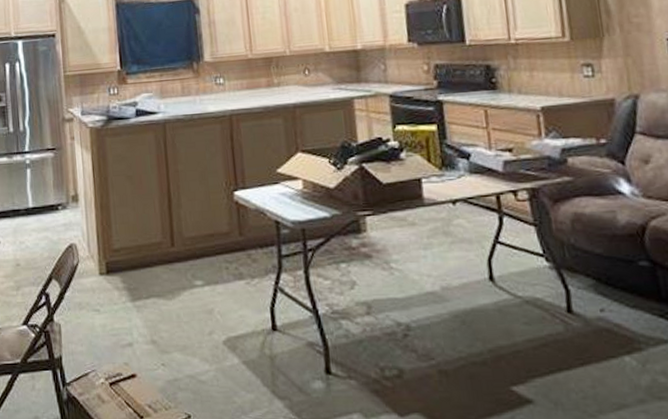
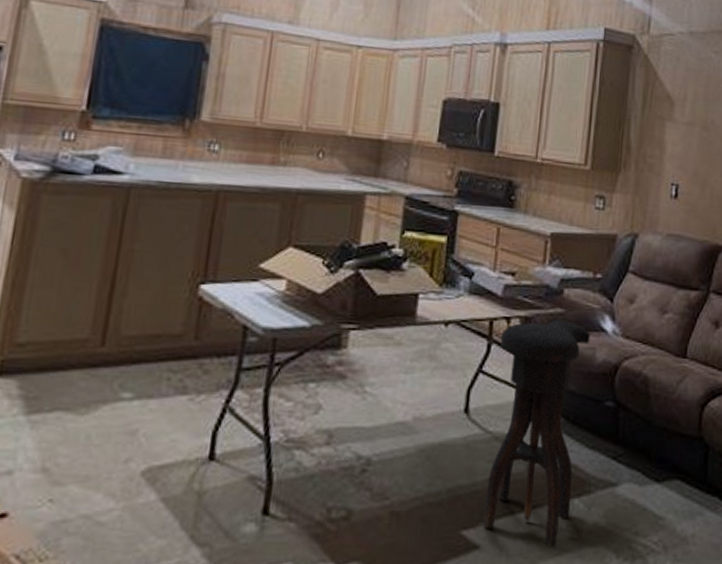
stool: none [510,188,623,401] -> present [483,320,590,547]

